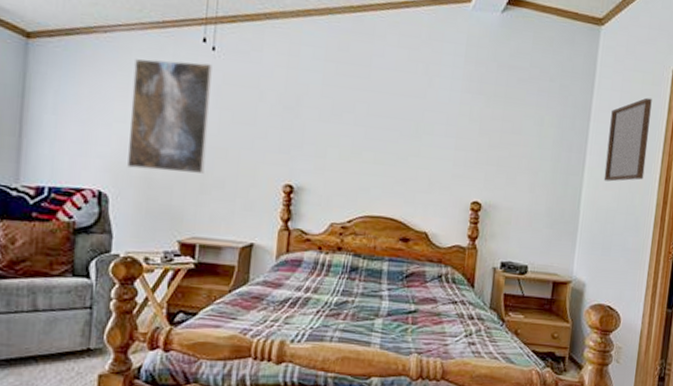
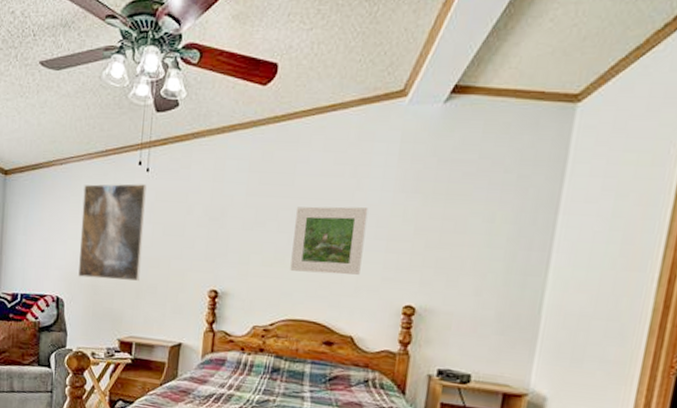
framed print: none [367,100,440,171] -> present [290,206,369,275]
home mirror: present [603,97,652,182] -> none [575,182,651,283]

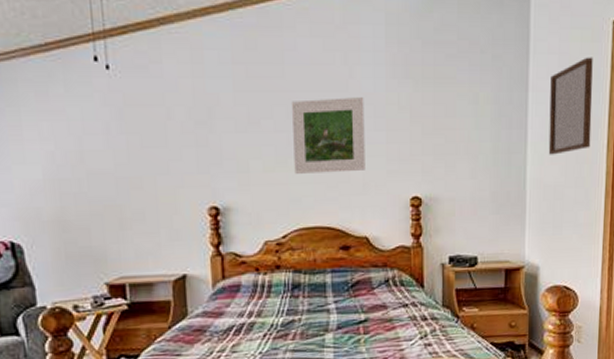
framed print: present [78,183,147,281] -> none [23,85,121,212]
home mirror: none [575,182,651,283] -> present [548,57,593,155]

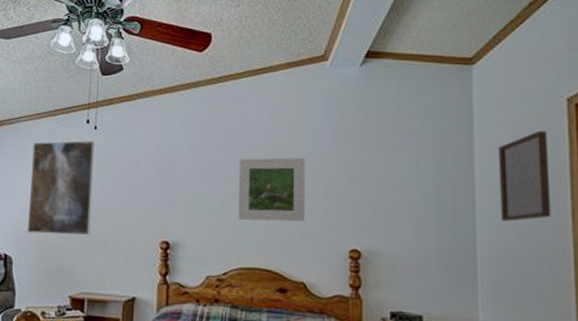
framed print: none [23,85,121,212] -> present [27,140,95,235]

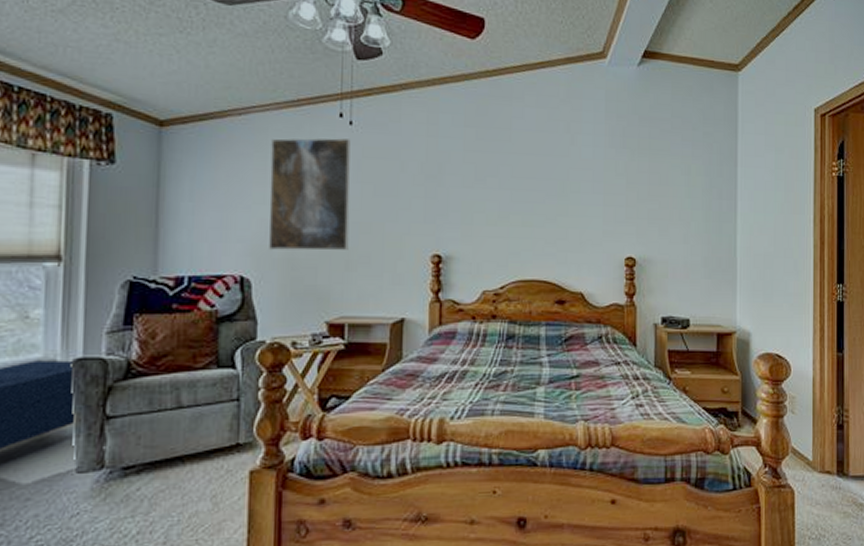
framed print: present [238,158,306,222] -> none [515,162,584,230]
home mirror: present [499,130,551,222] -> none [757,139,798,226]

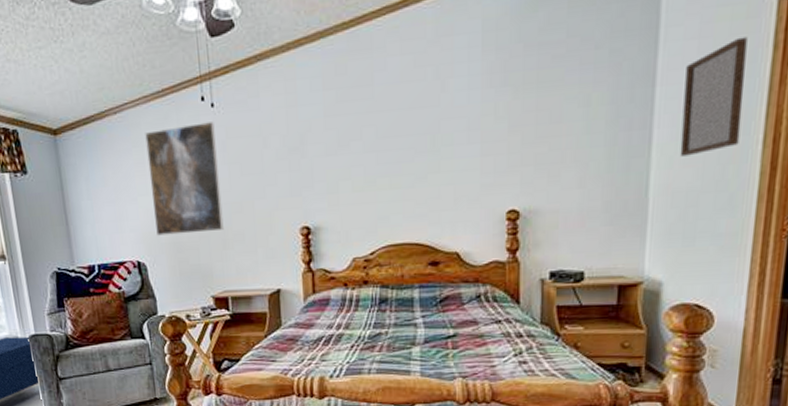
home mirror: none [757,139,798,226] -> present [679,36,748,157]

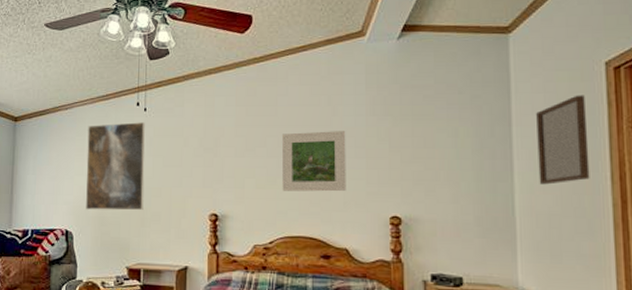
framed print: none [380,111,457,192] -> present [281,131,346,192]

